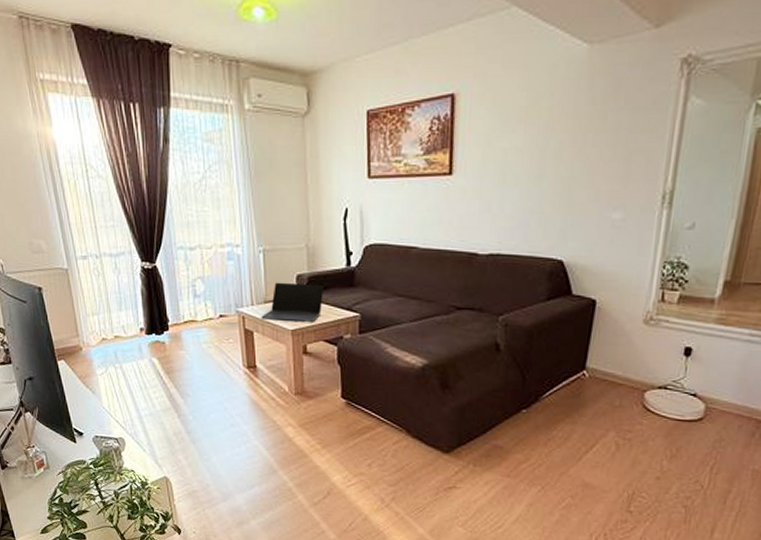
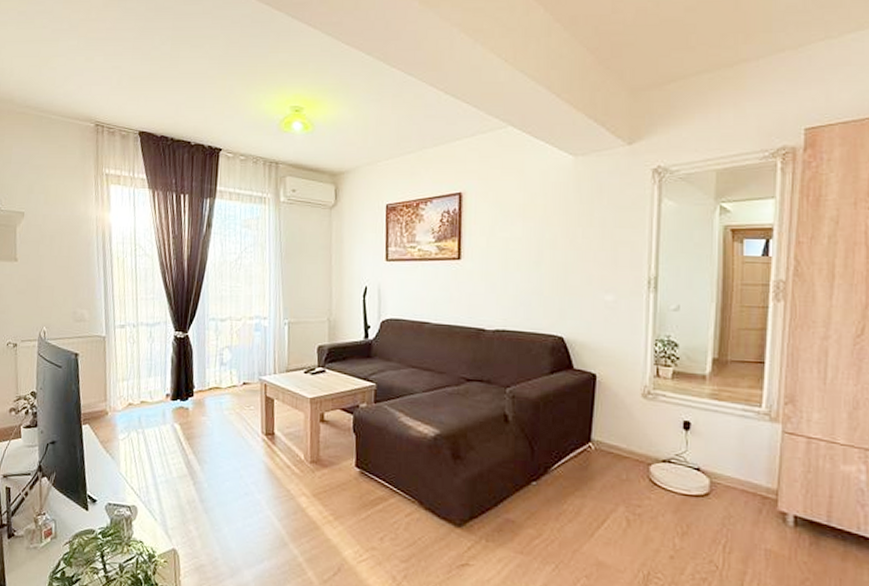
laptop: present [261,282,323,322] -> none [282,352,342,391]

